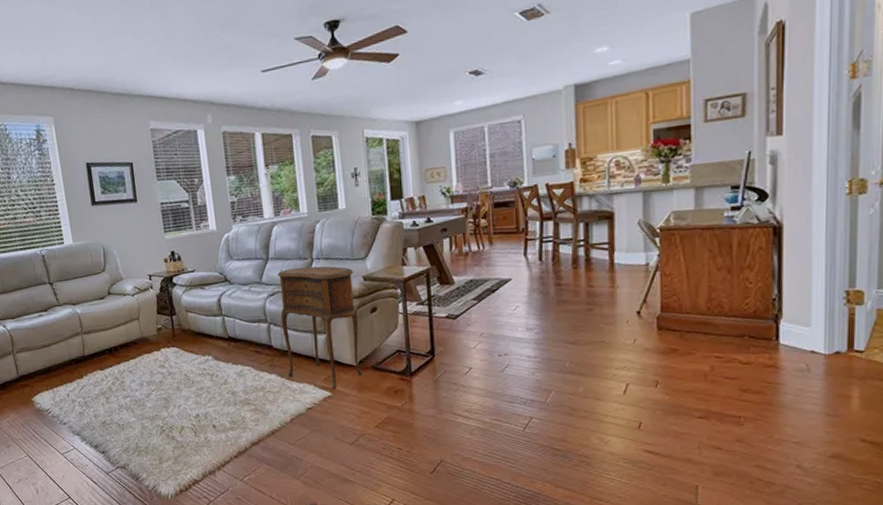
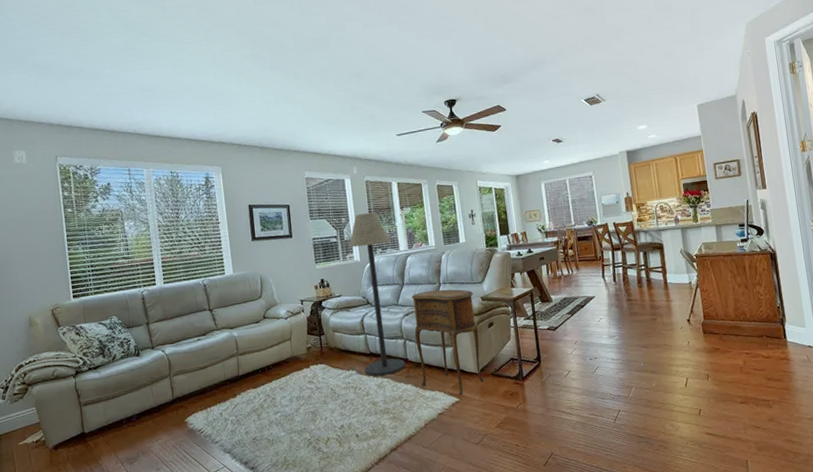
floor lamp: none [202,171,269,364] -> present [348,212,405,377]

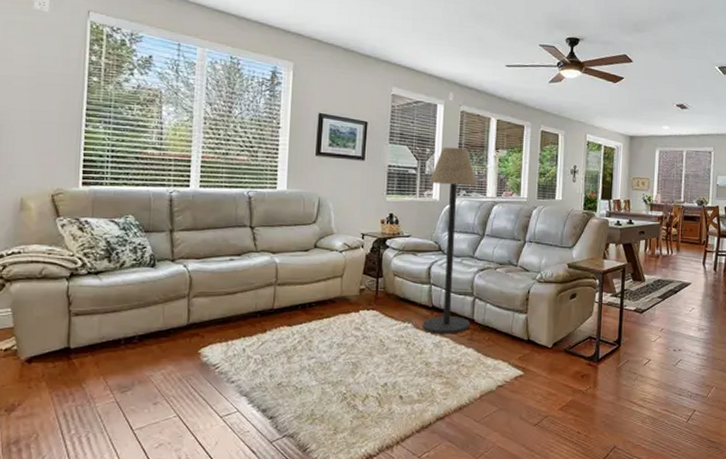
side table: present [411,289,485,396] -> none [485,247,561,369]

